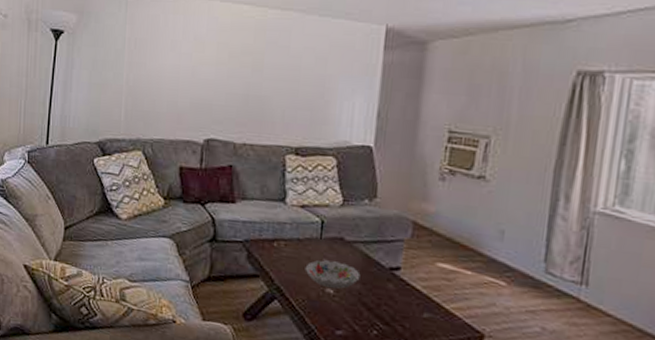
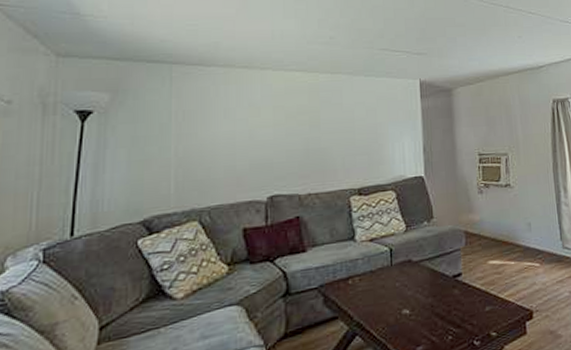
decorative bowl: present [305,260,361,289] -> none [381,282,431,309]

